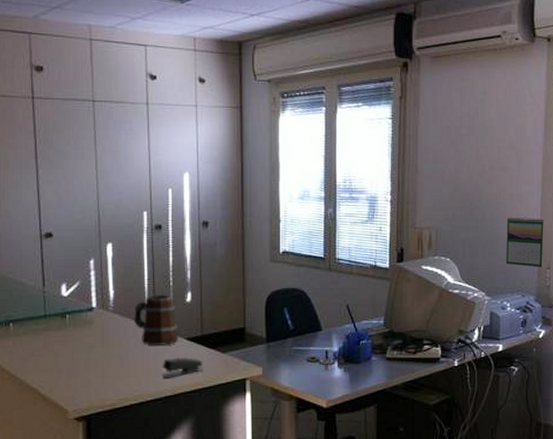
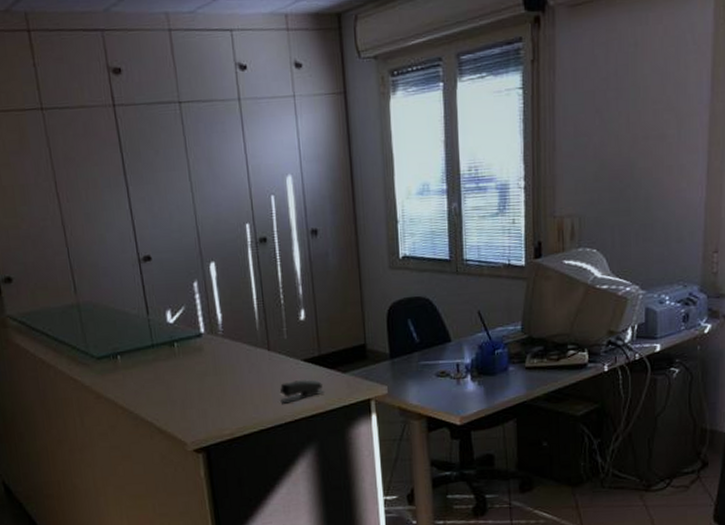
mug: present [133,295,179,345] -> none [245,314,295,370]
calendar: present [506,216,545,268] -> none [664,192,712,252]

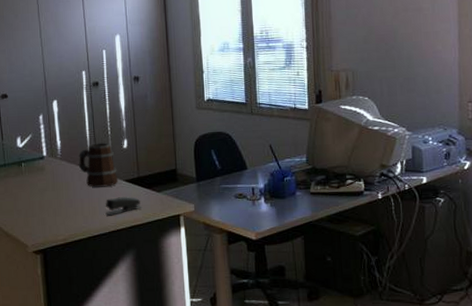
mug: none [245,314,295,370] -> present [78,143,119,187]

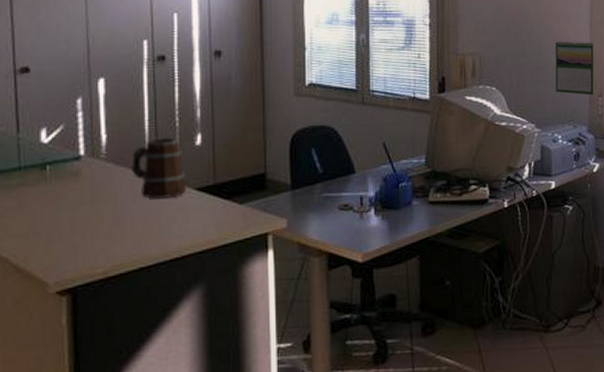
stapler: present [105,196,142,216] -> none [166,209,217,238]
calendar: none [423,53,465,102] -> present [555,40,595,96]

